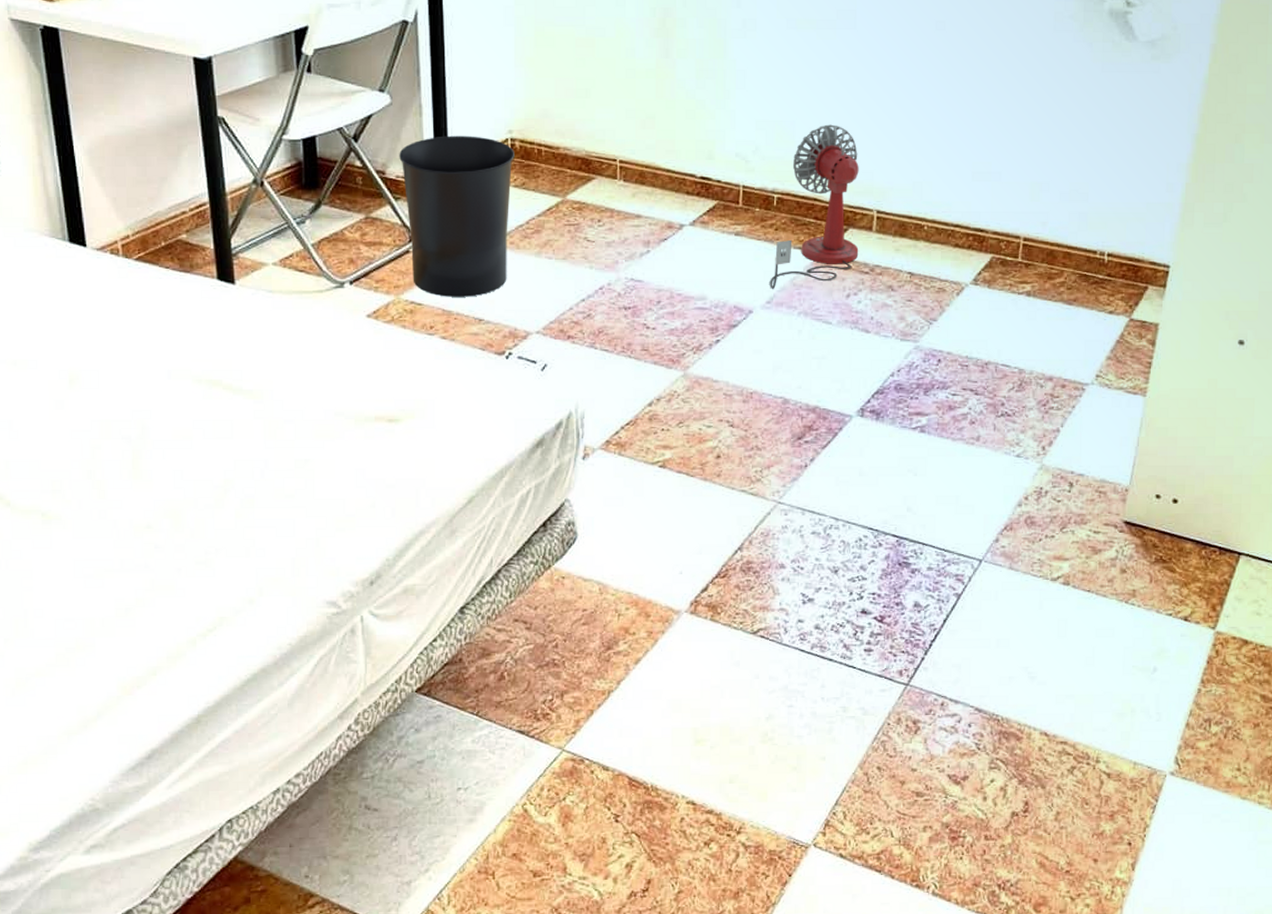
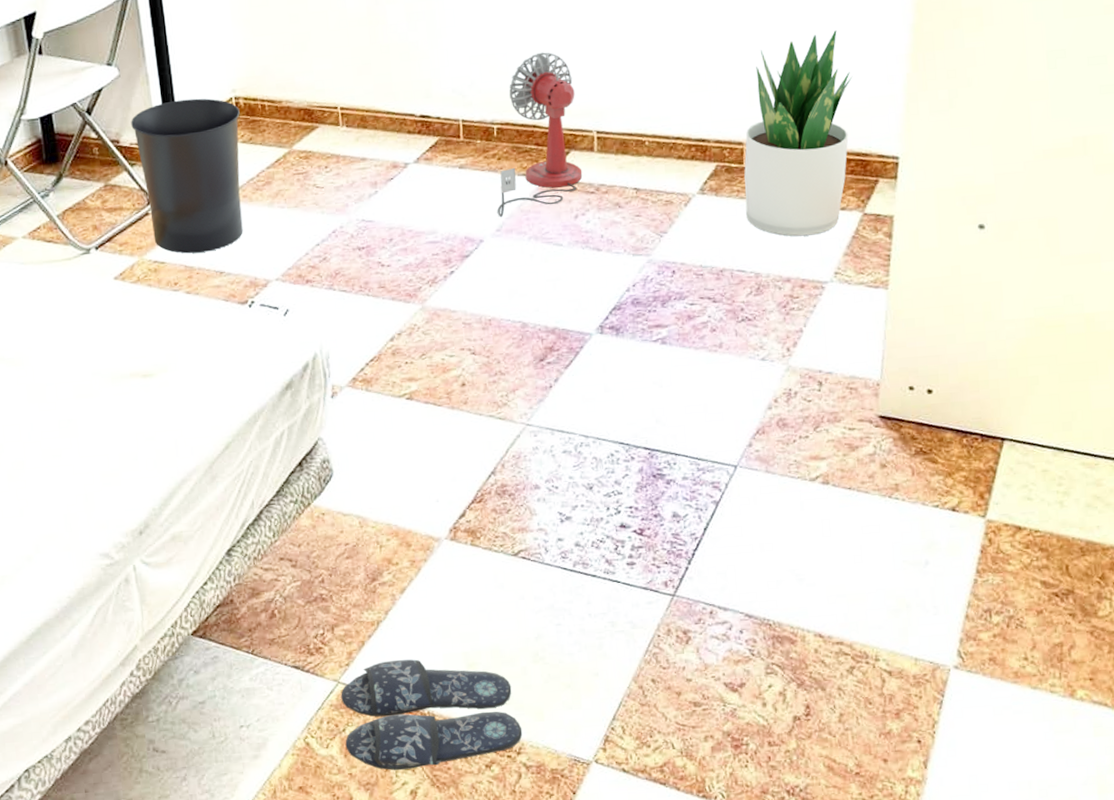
slippers: none [564,731,744,842] -> present [341,659,523,770]
planter: none [1016,133,1134,336] -> present [744,30,853,237]

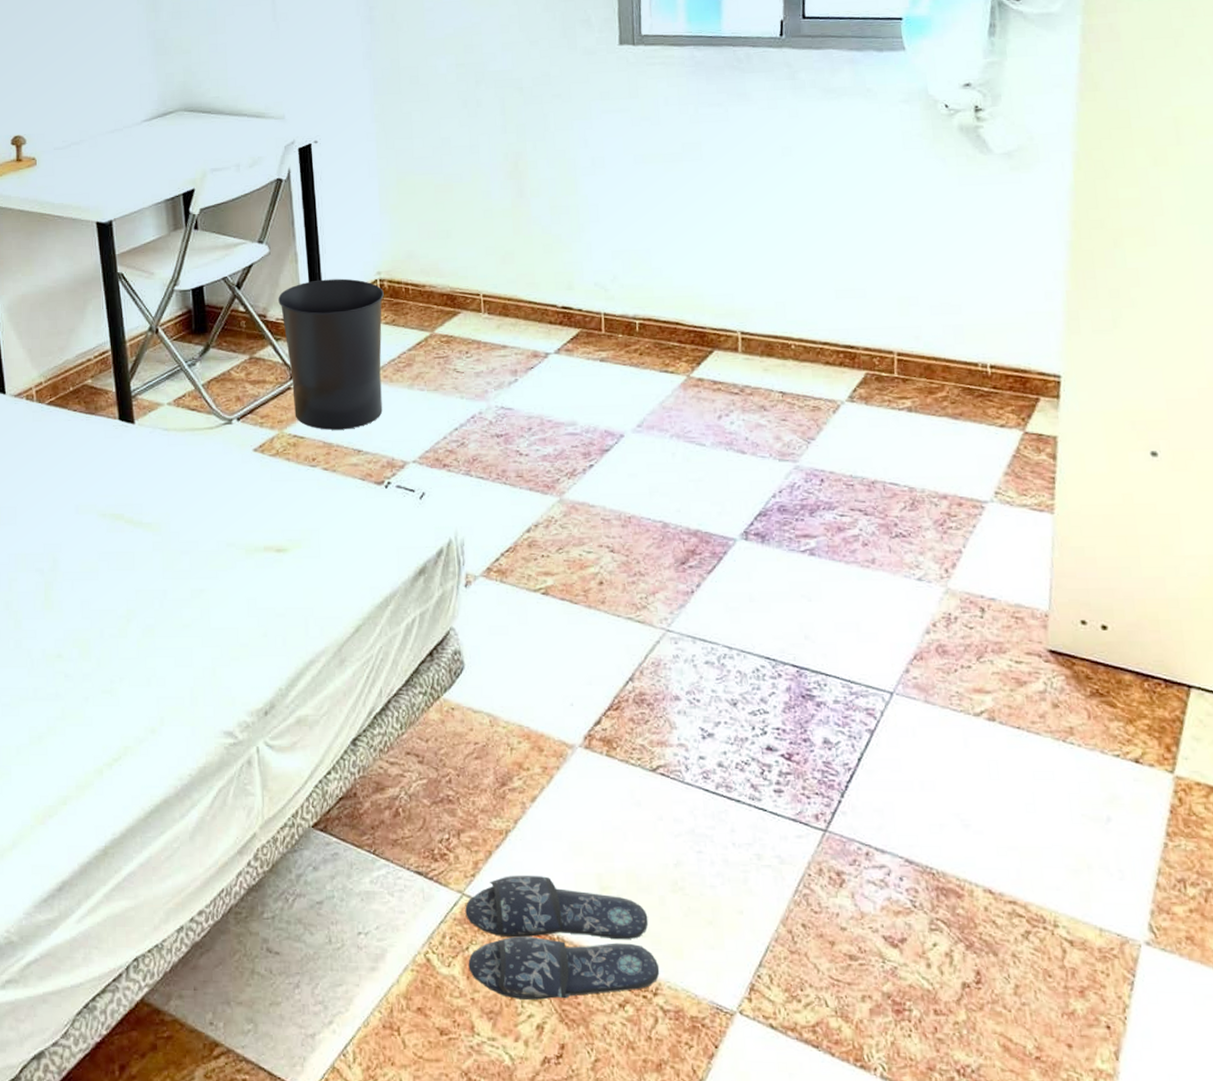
electric fan: present [497,52,583,218] -> none [639,251,727,414]
planter: present [744,30,853,237] -> none [895,244,1008,452]

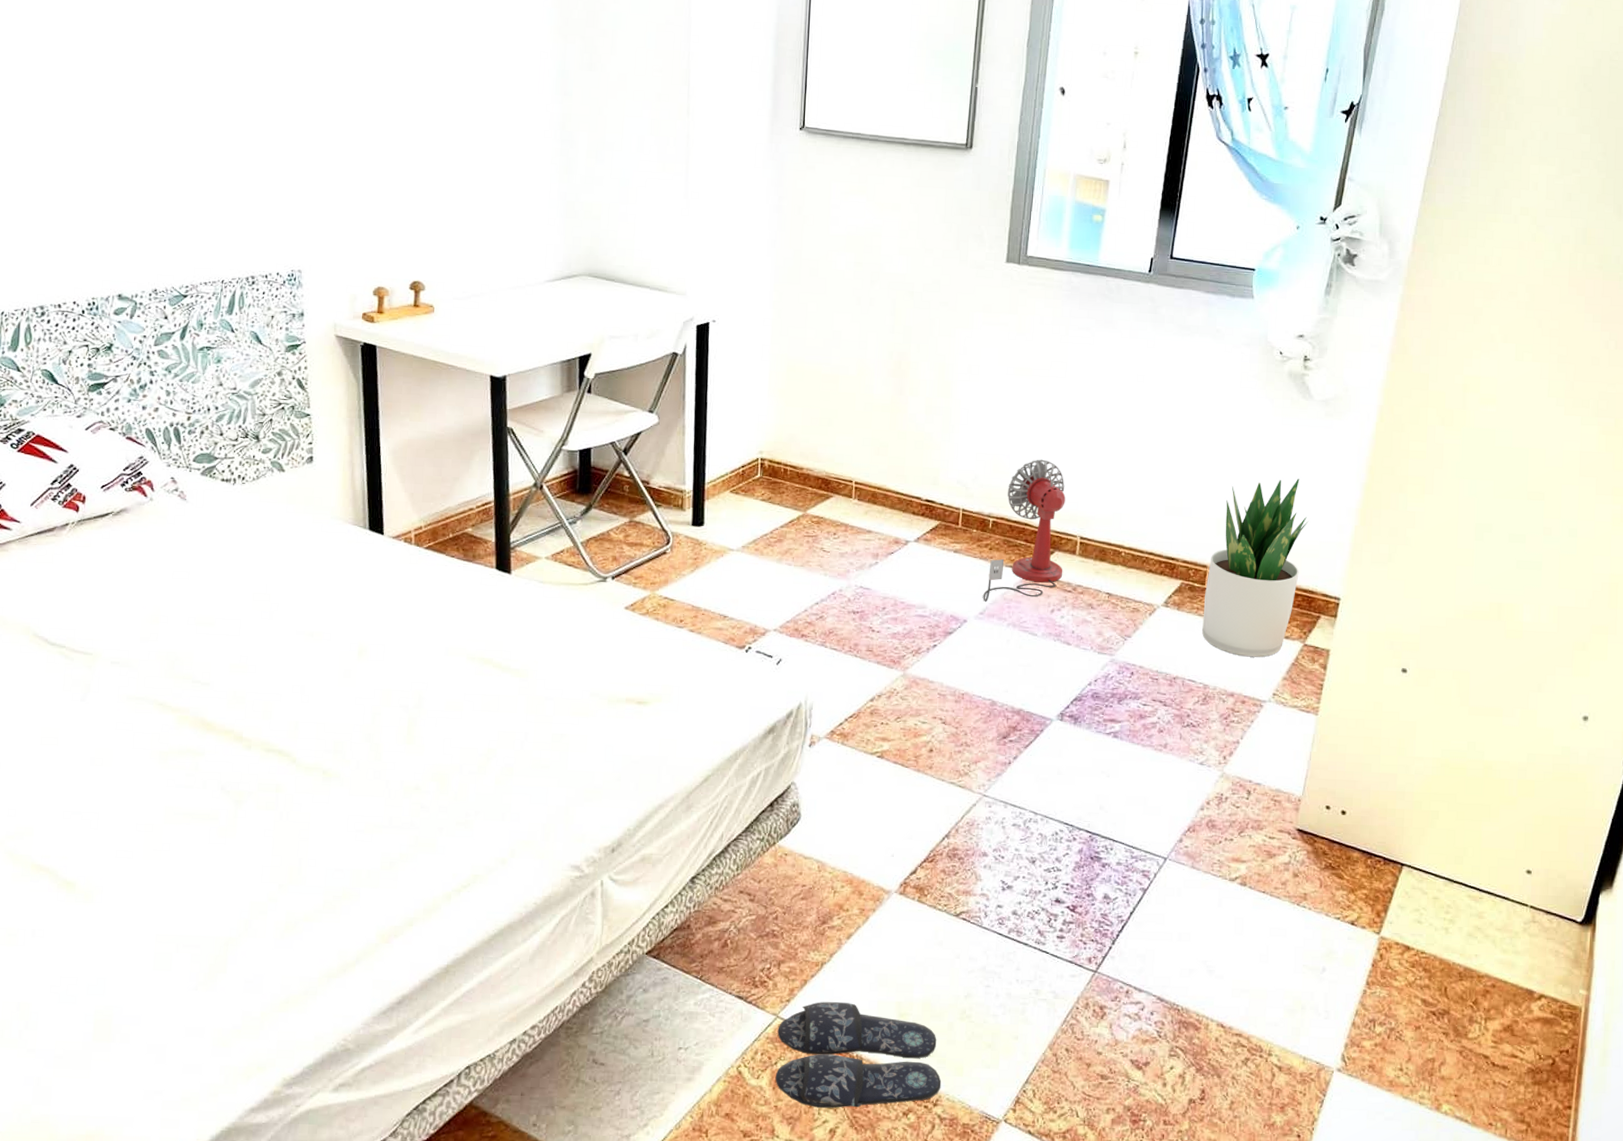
waste bin: present [278,278,384,430] -> none [662,453,764,596]
electric fan: none [639,251,727,414] -> present [983,459,1066,603]
planter: none [895,244,1008,452] -> present [1202,479,1309,658]

